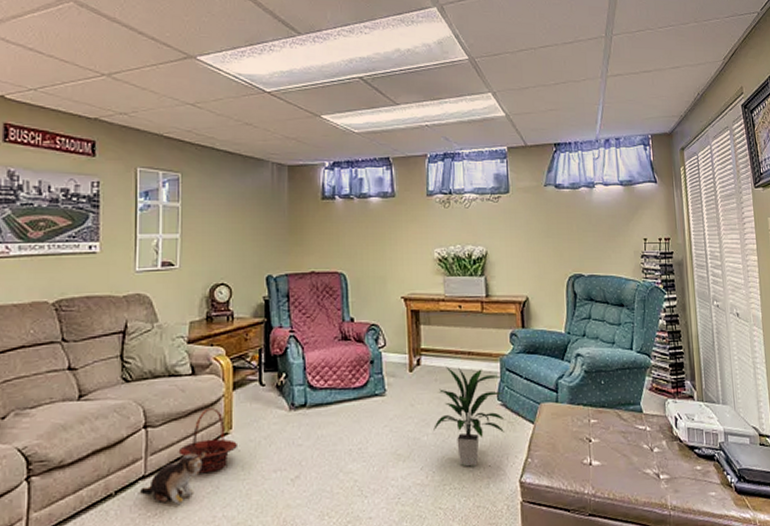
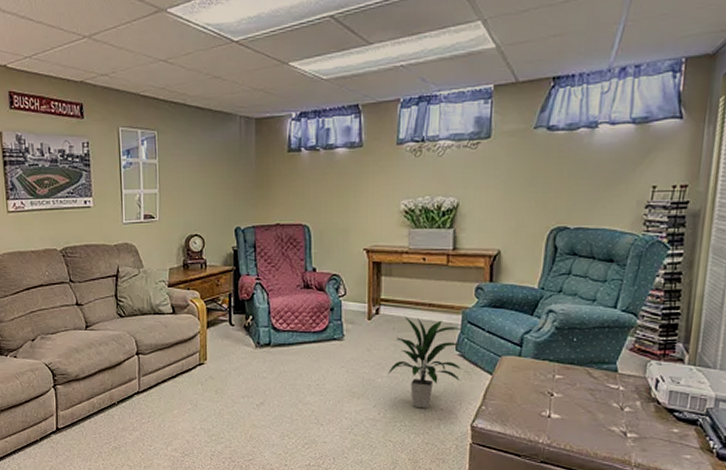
plush toy: present [140,451,206,504] -> none [136,376,186,416]
basket: present [178,408,239,473] -> none [164,342,213,393]

